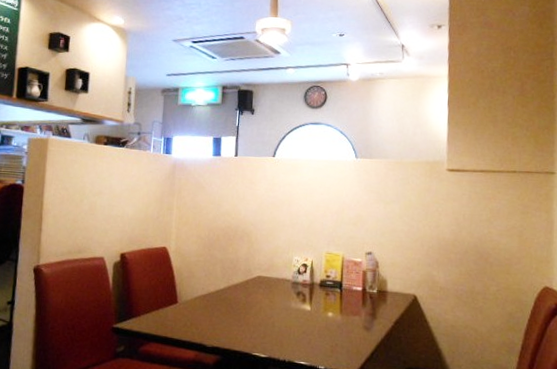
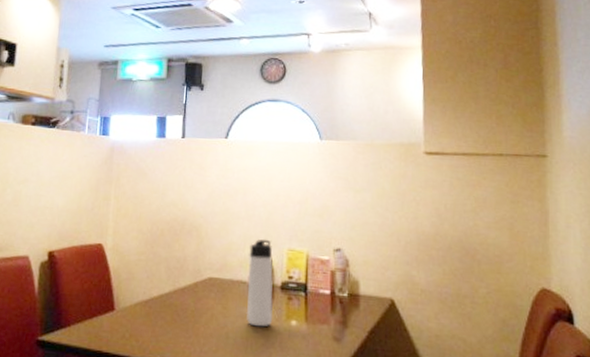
thermos bottle: none [289,243,314,318] -> present [246,239,274,327]

